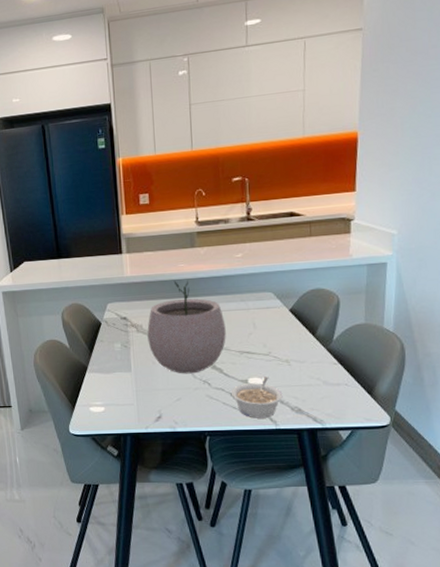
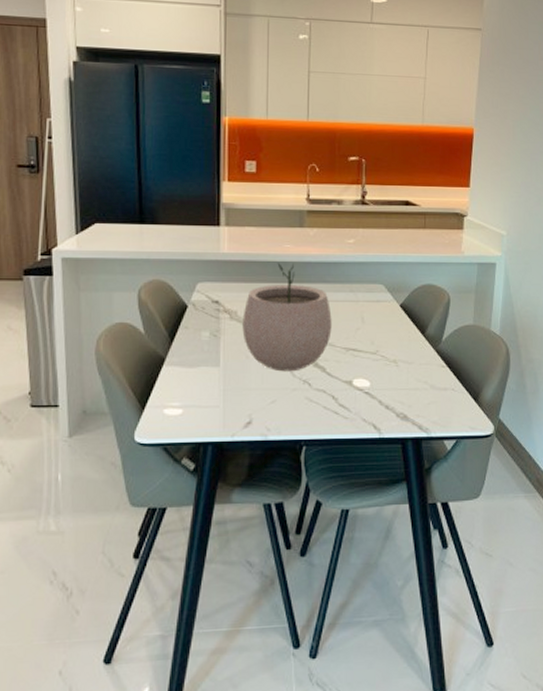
legume: present [231,376,283,418] -> none [333,378,389,426]

